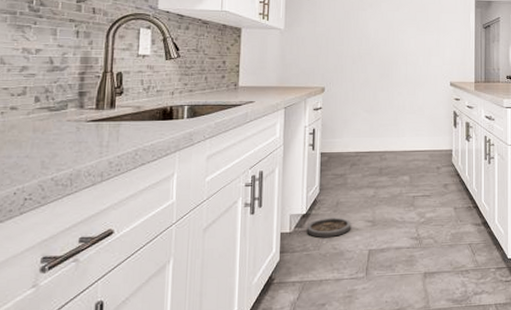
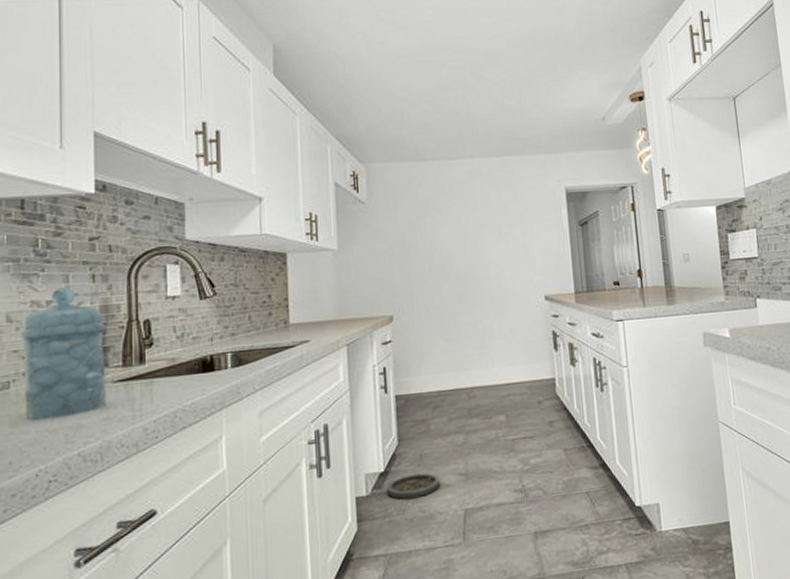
canister: none [9,39,85,147] -> present [20,287,106,421]

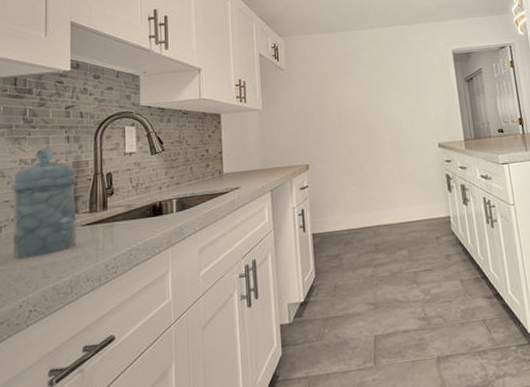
pet bowl: present [386,472,441,500] -> none [306,302,353,327]

